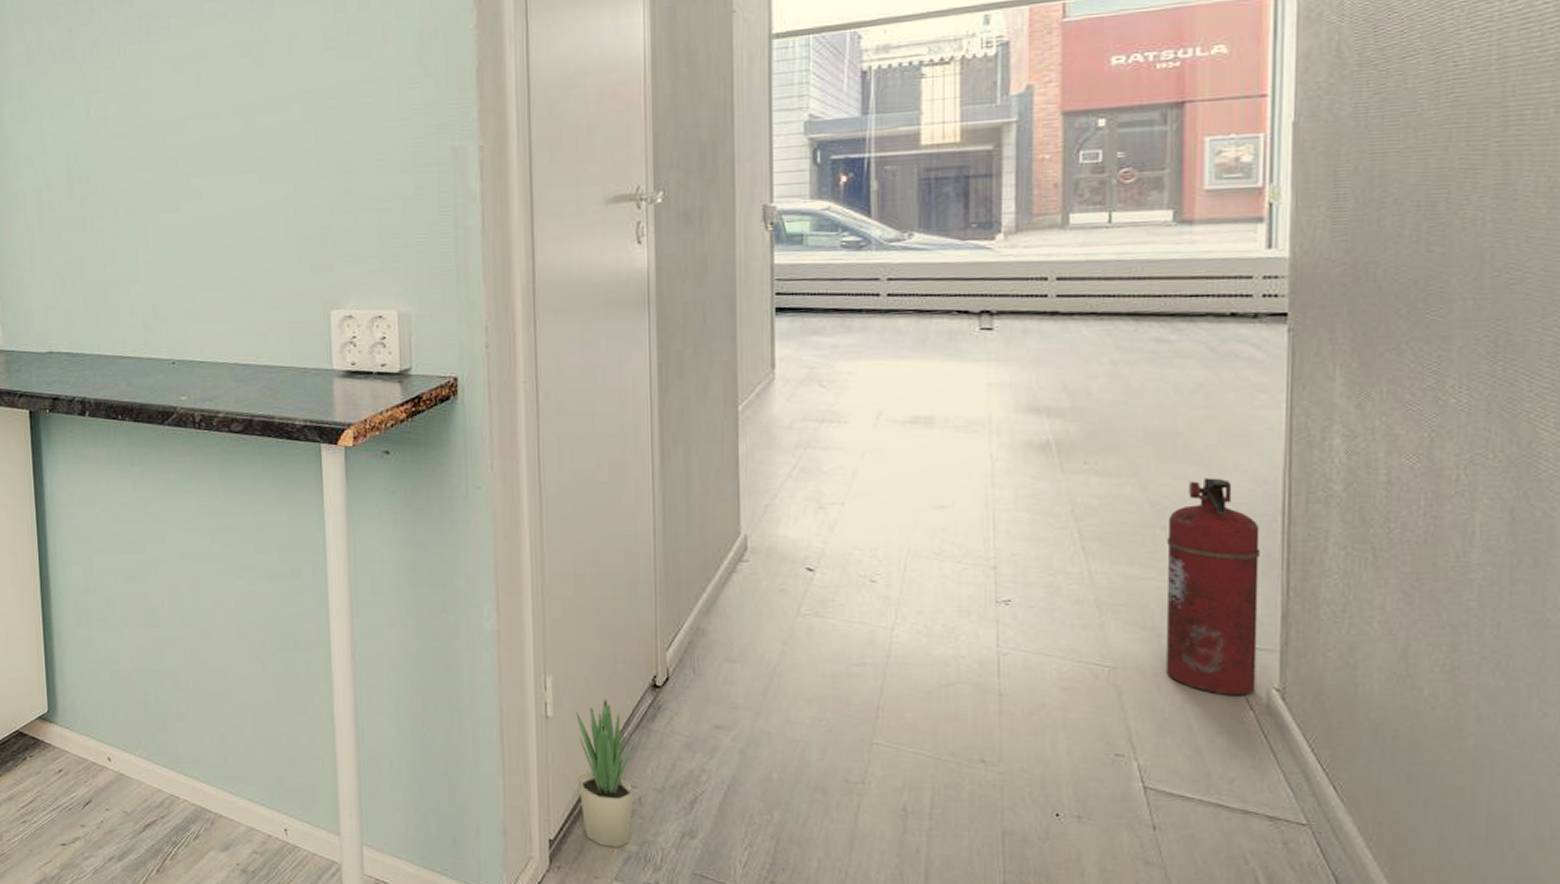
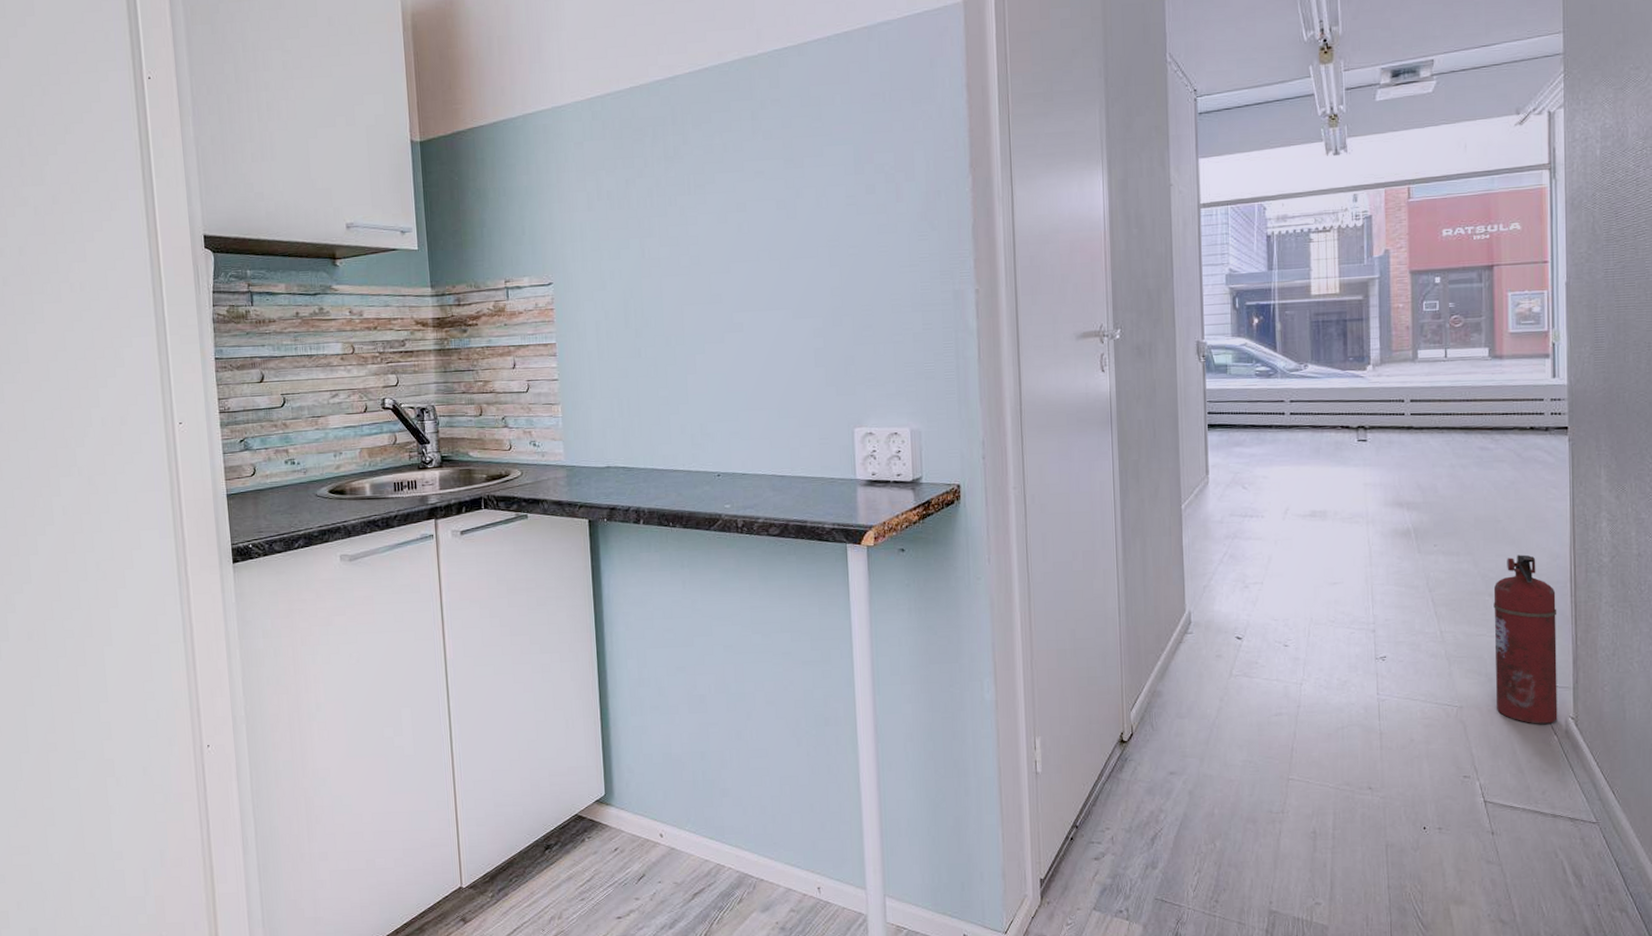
potted plant: present [576,699,636,847] -> none [1060,755,1108,882]

